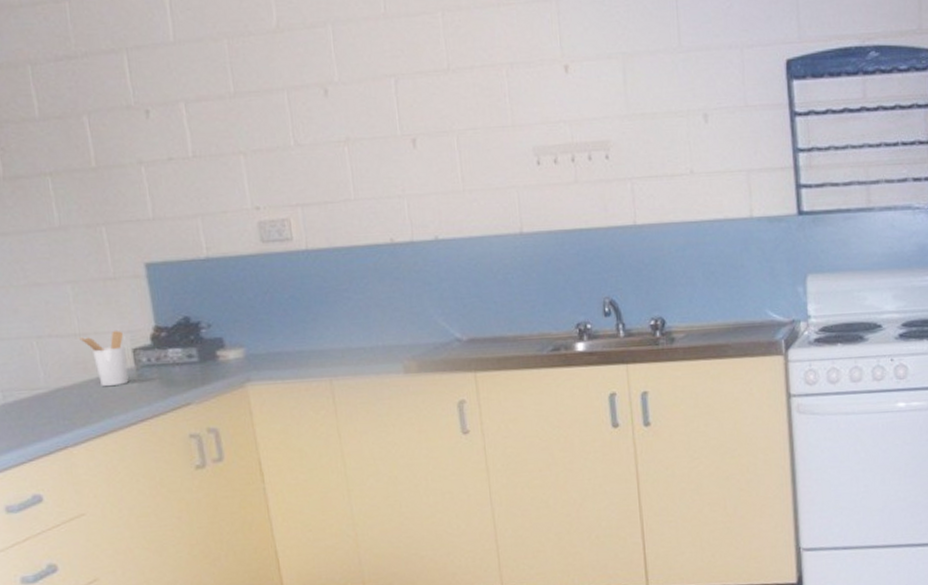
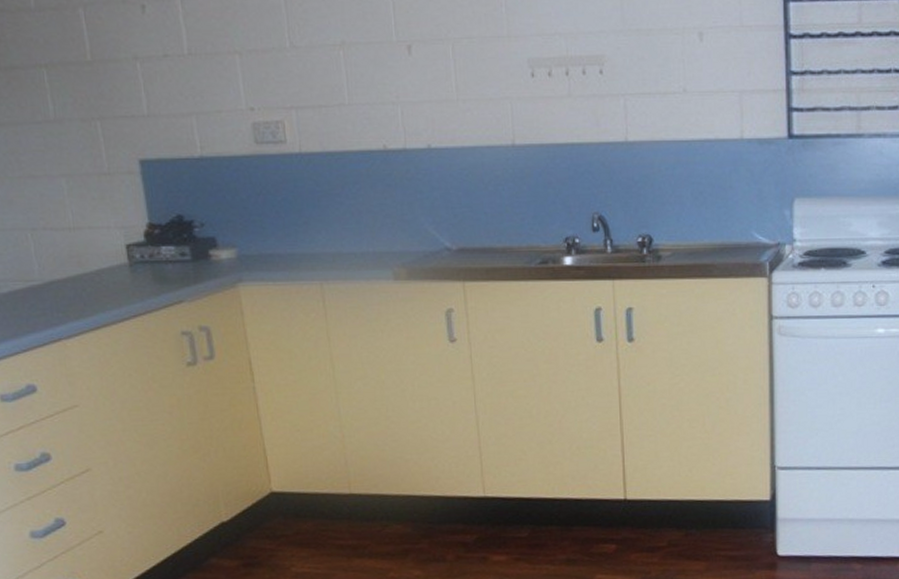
utensil holder: present [78,330,129,387] -> none [72,225,122,282]

